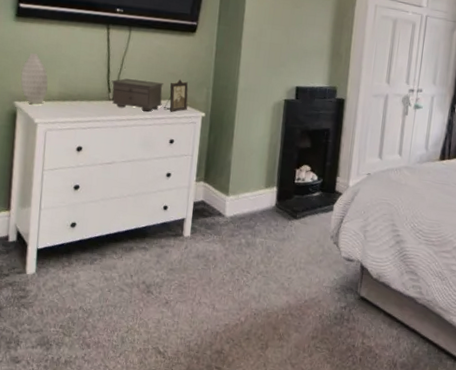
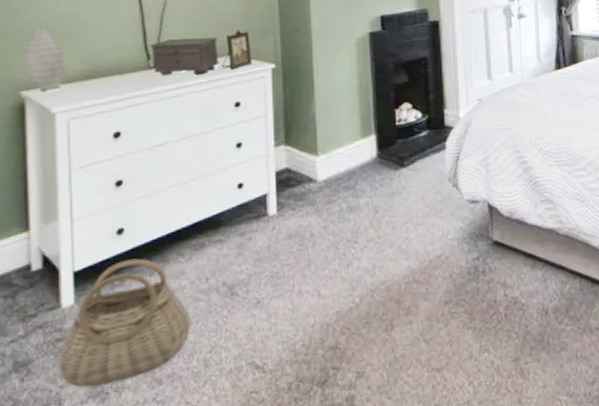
basket: none [19,247,116,338] -> present [58,258,191,388]

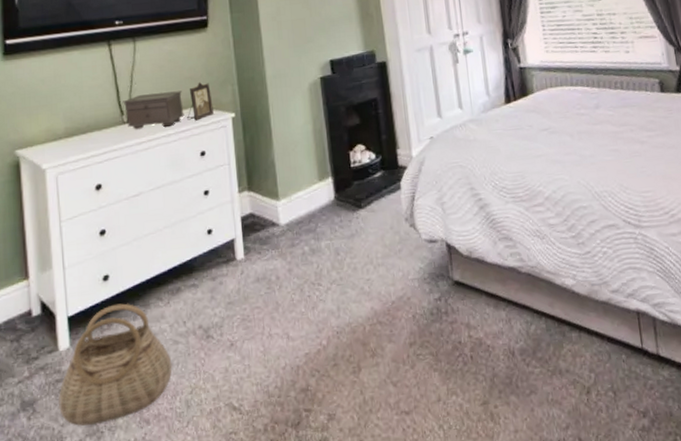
vase: present [25,28,65,92] -> none [18,91,52,150]

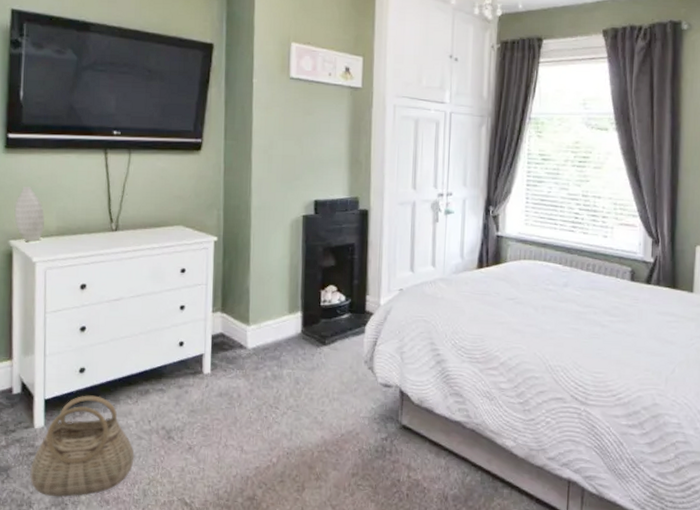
vase: none [18,91,52,150] -> present [14,187,45,243]
jewelry box: present [122,91,184,130] -> none [112,206,170,240]
photo frame: present [187,81,214,121] -> none [172,202,198,239]

